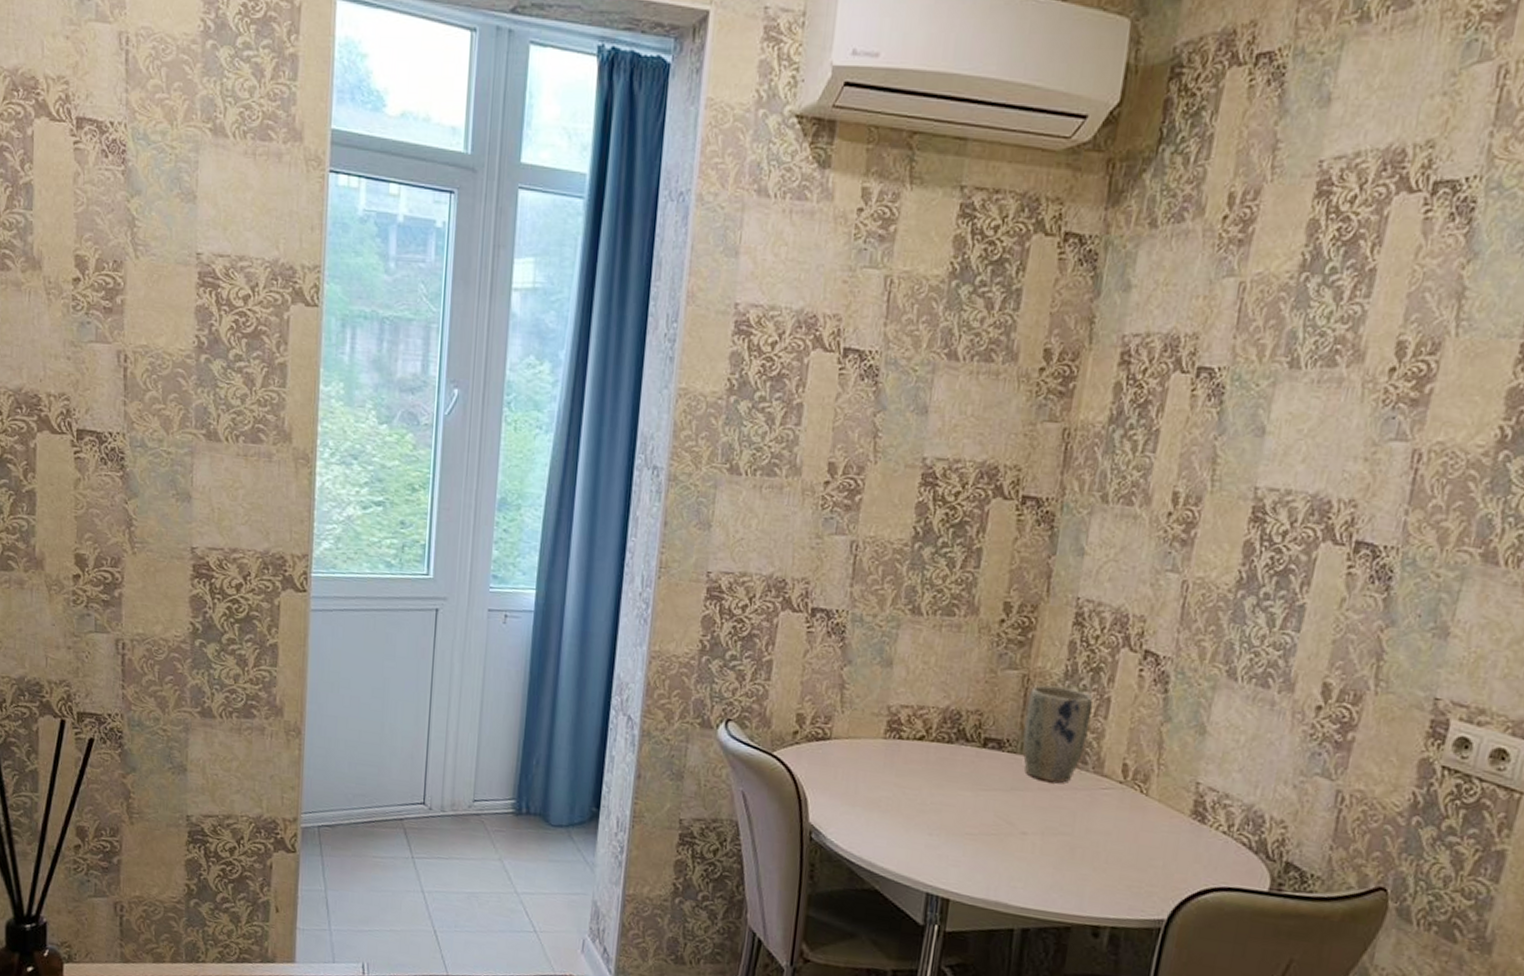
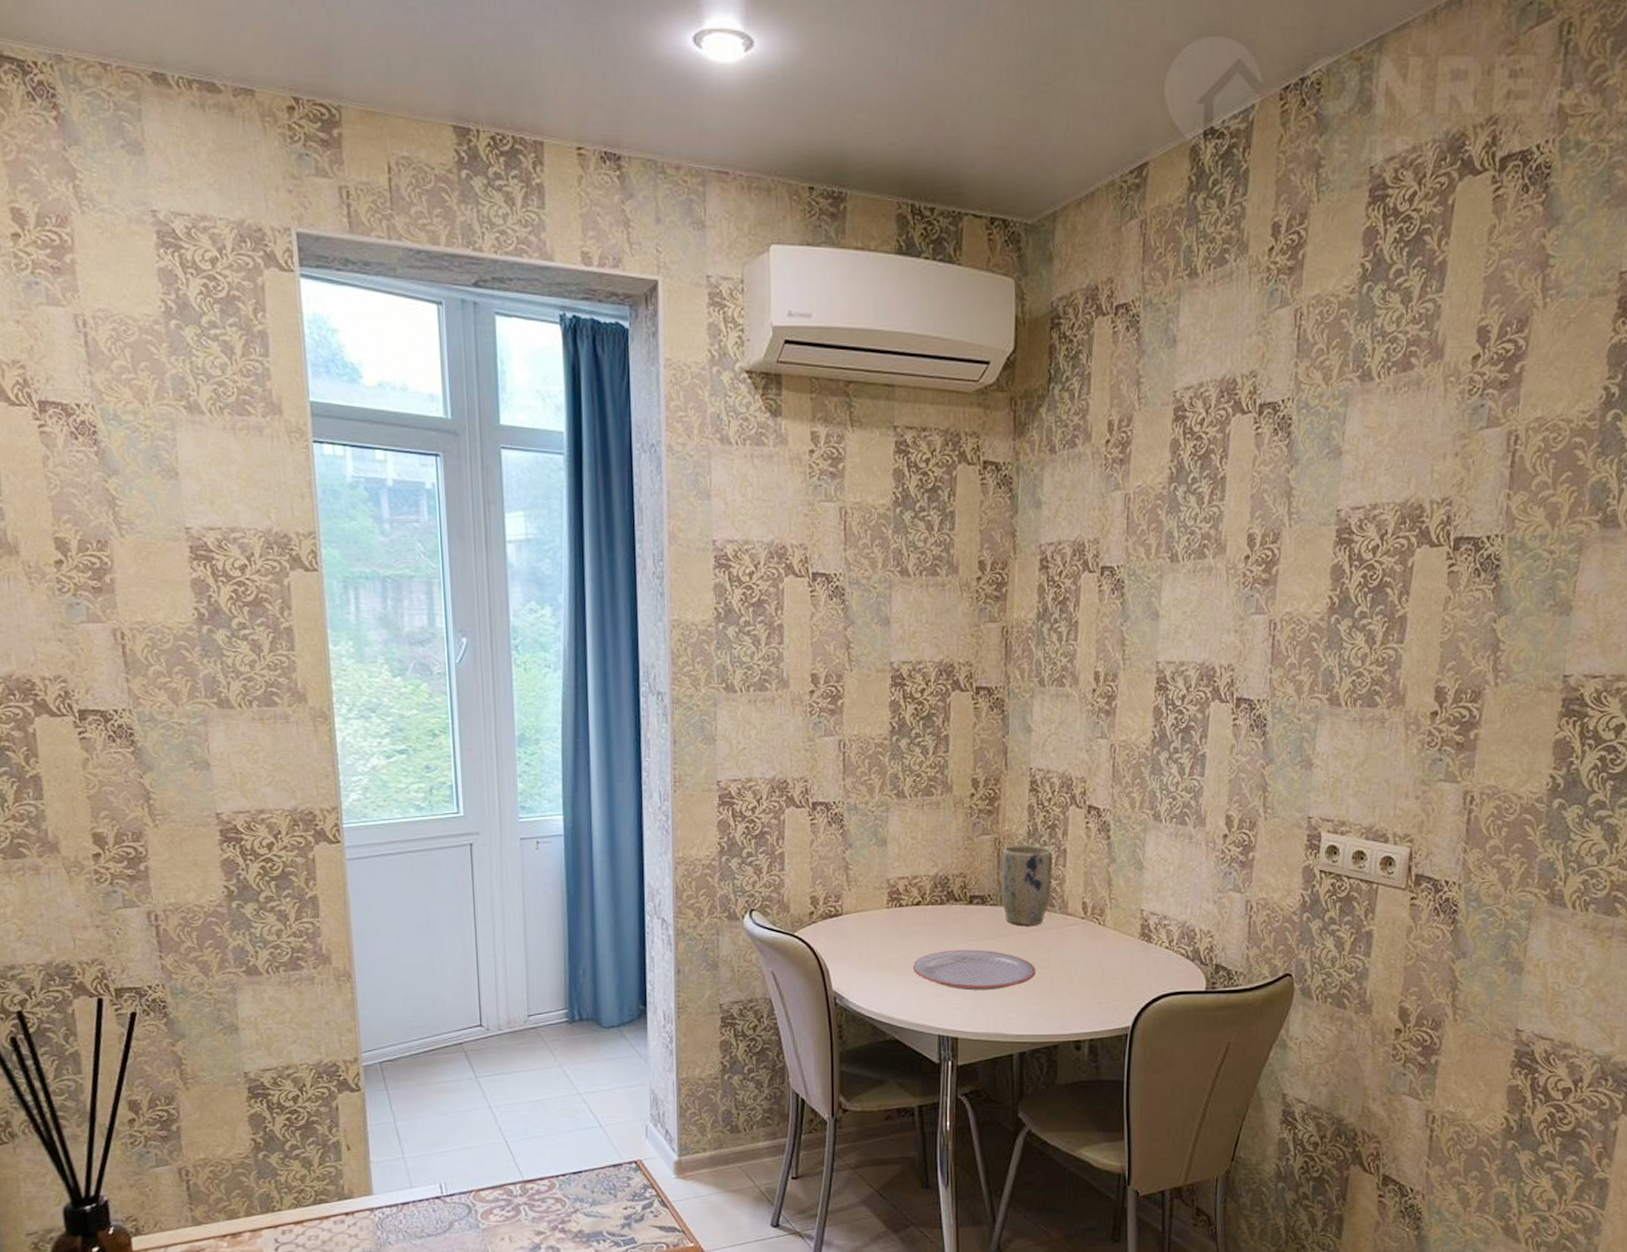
plate: none [905,796,1055,852] -> present [912,949,1036,991]

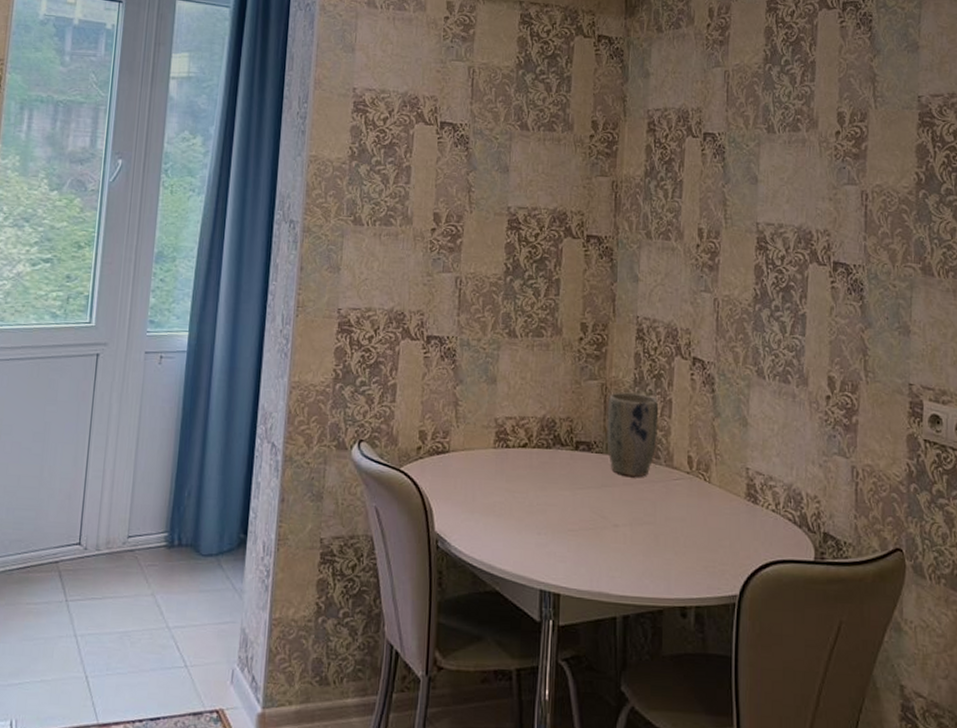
plate: present [912,949,1036,991] -> none [516,497,641,544]

